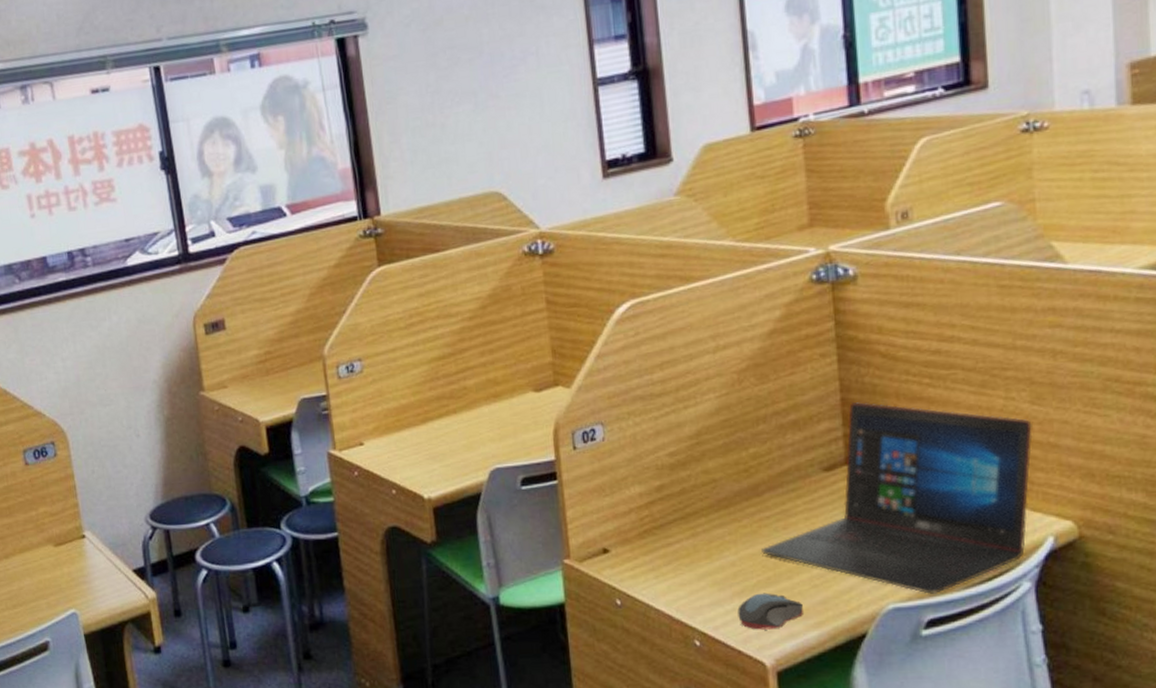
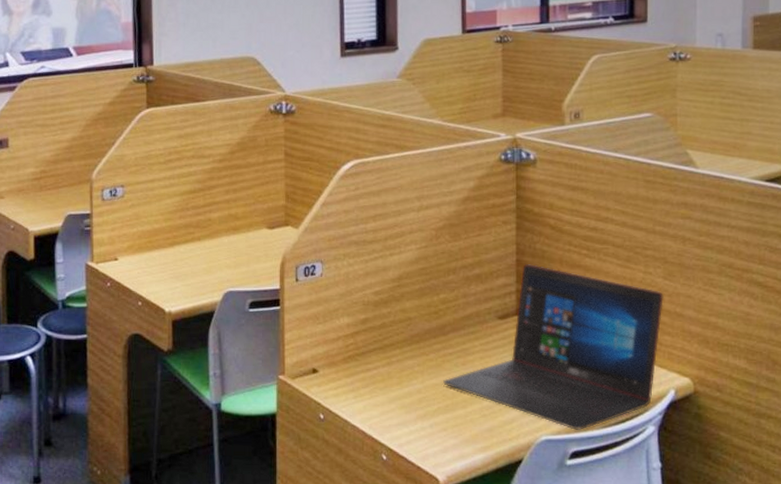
computer mouse: present [737,592,803,630] -> none [420,418,473,450]

